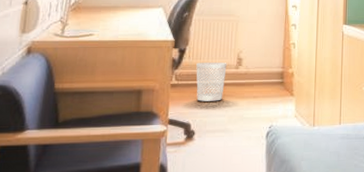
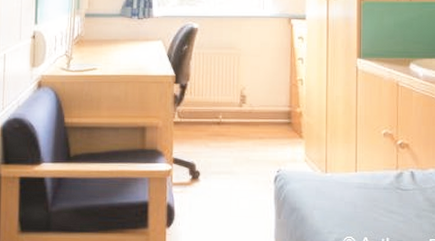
wastebasket: present [196,63,227,101] -> none [198,99,230,141]

